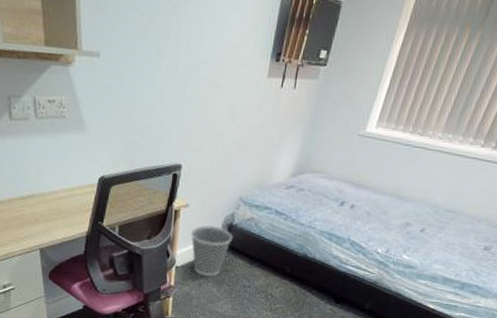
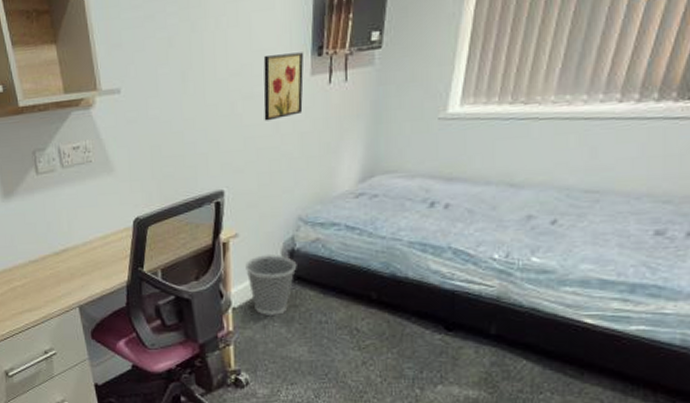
wall art: none [224,50,265,111] -> present [263,52,304,121]

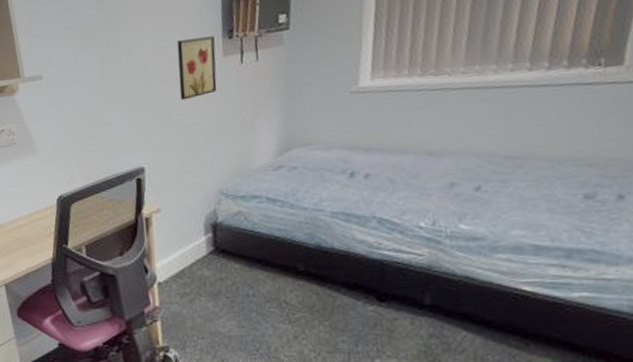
wastebasket: present [245,254,297,317] -> none [169,227,221,291]

